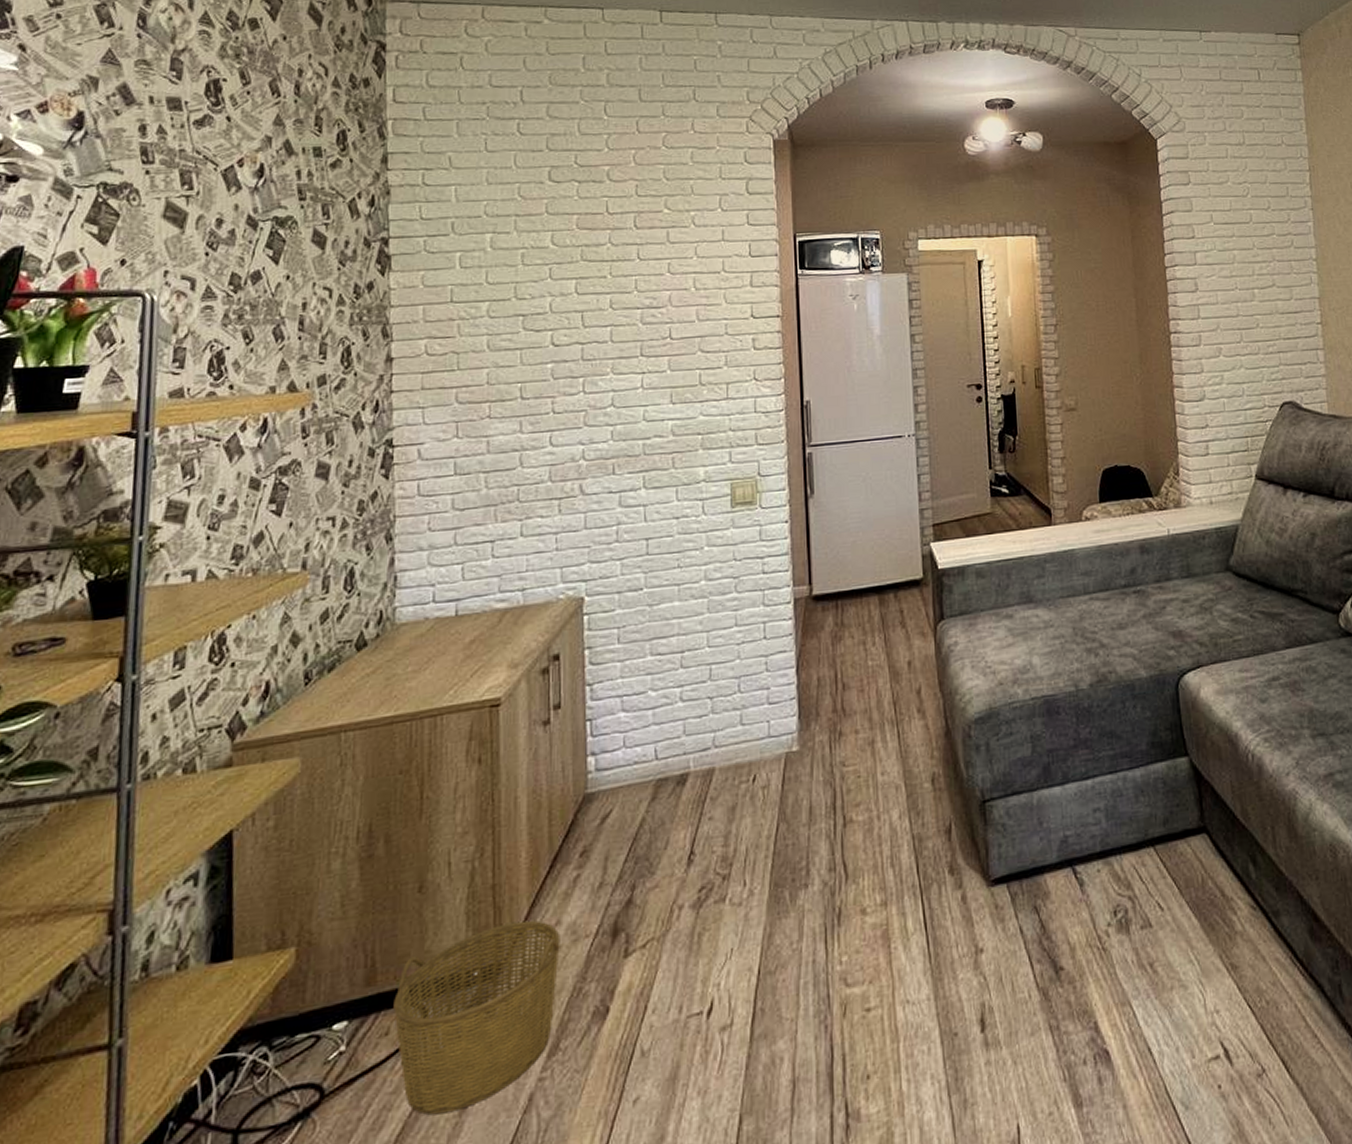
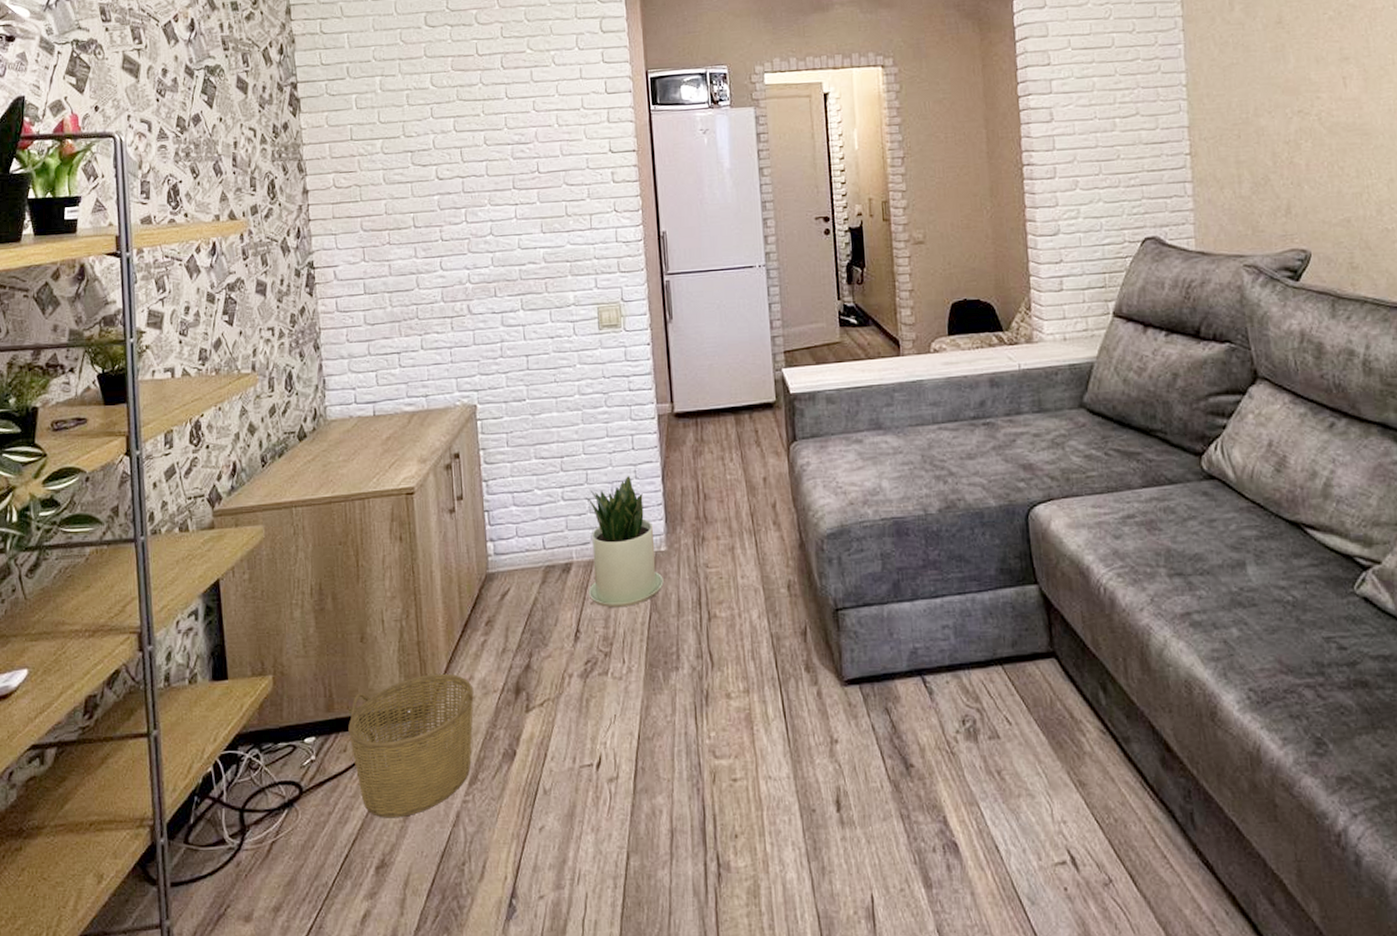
planter: none [706,669,794,822] -> present [587,476,664,608]

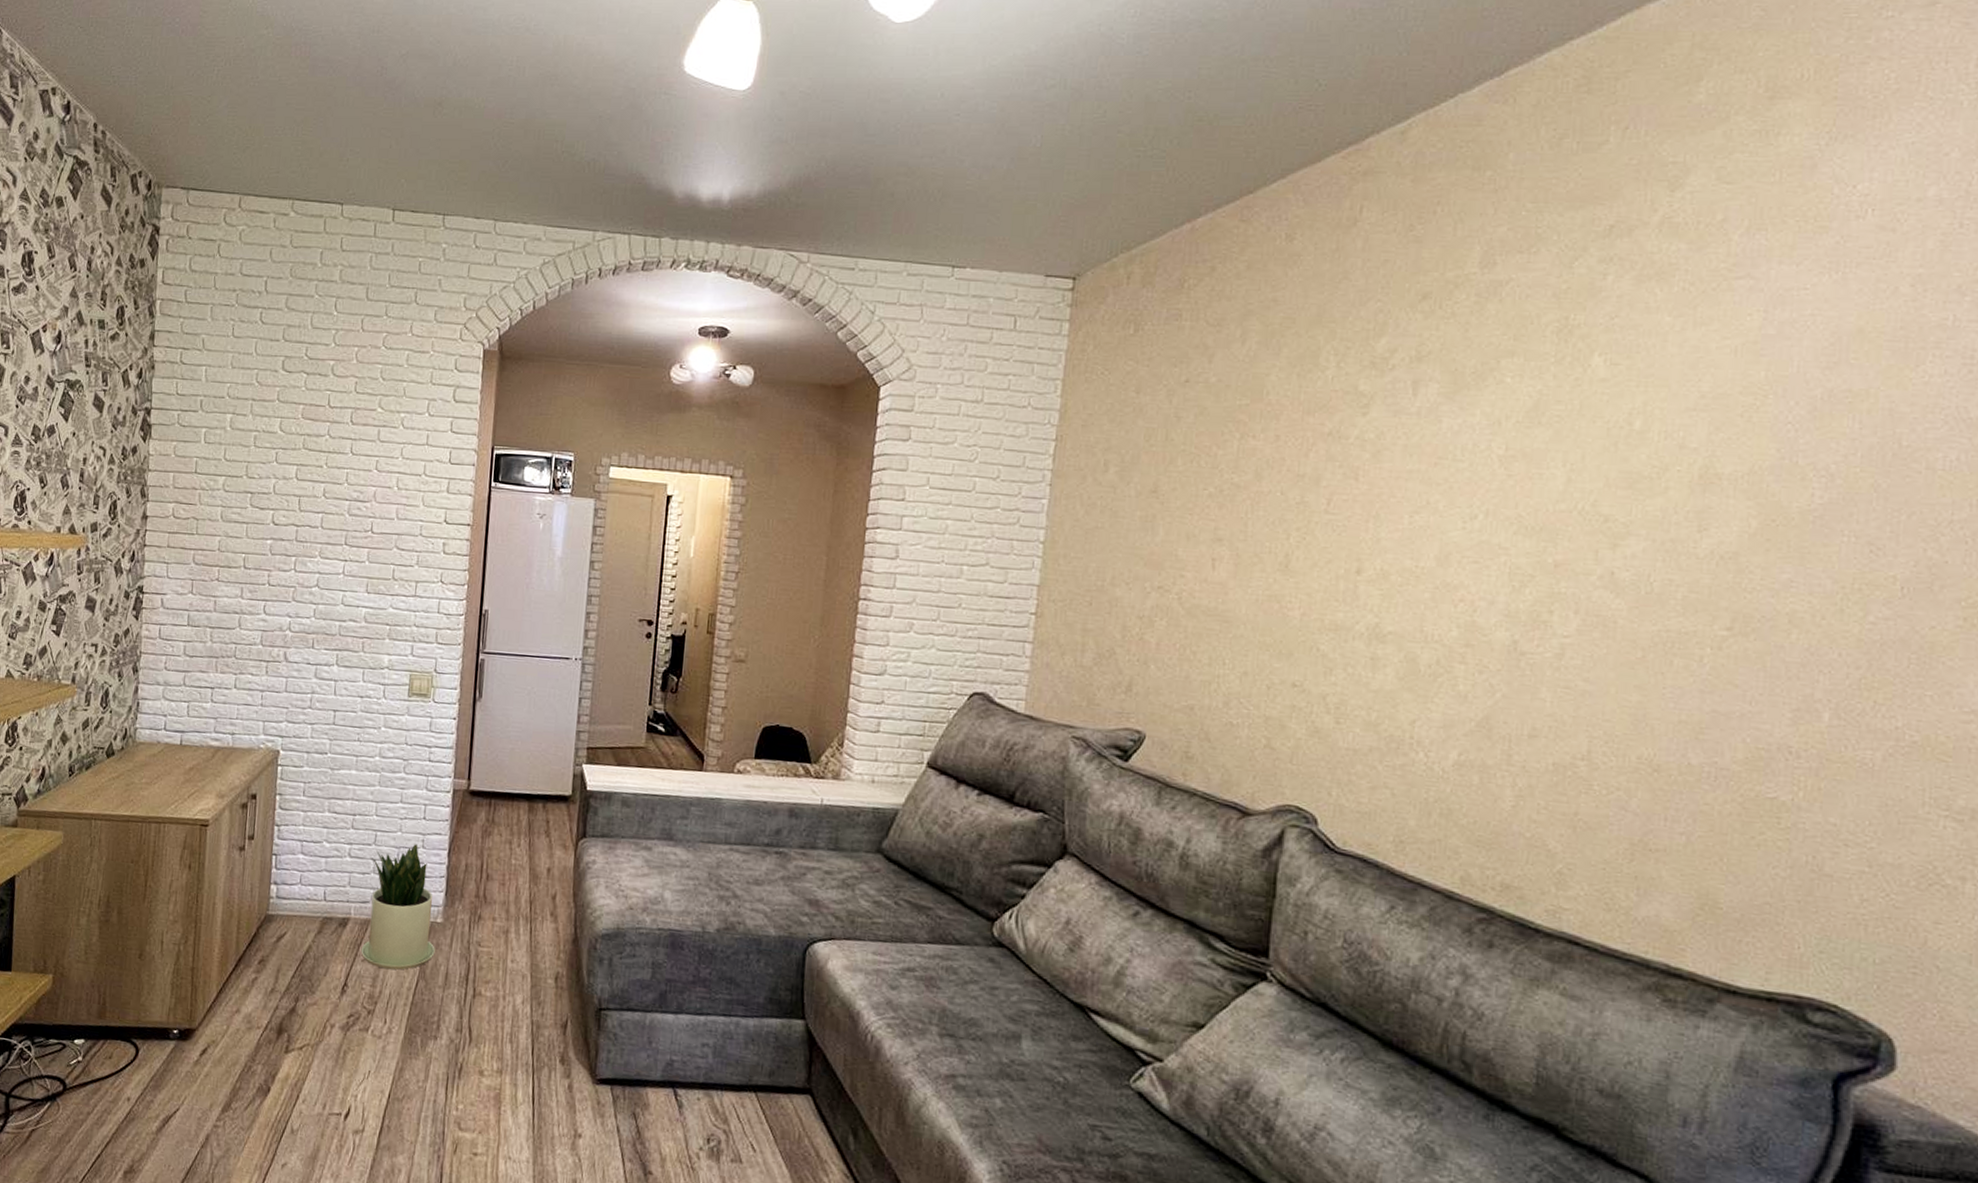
basket: present [348,673,474,818] -> none [116,1000,239,1130]

